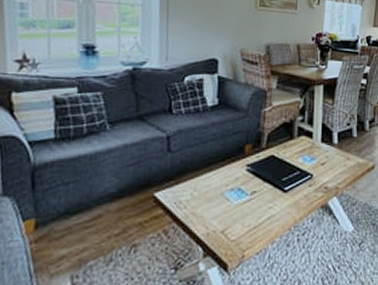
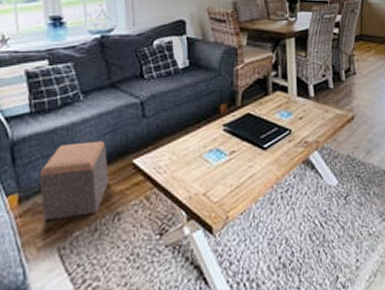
footstool: none [57,171,129,247] -> present [38,140,109,220]

